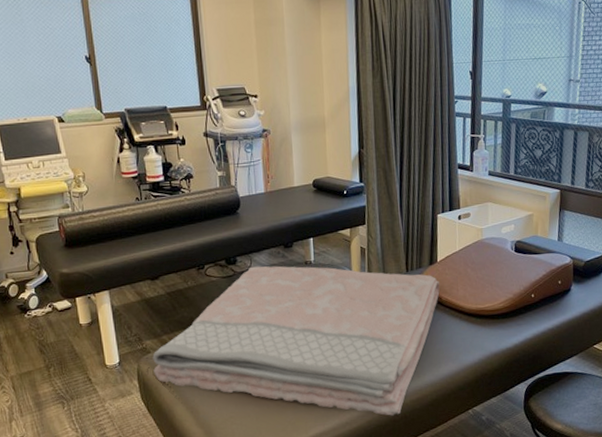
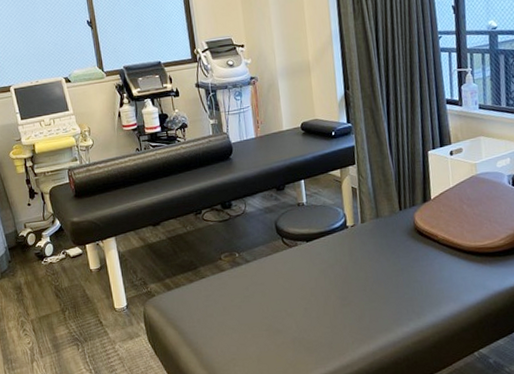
towel: present [152,265,440,416] -> none [157,208,436,358]

